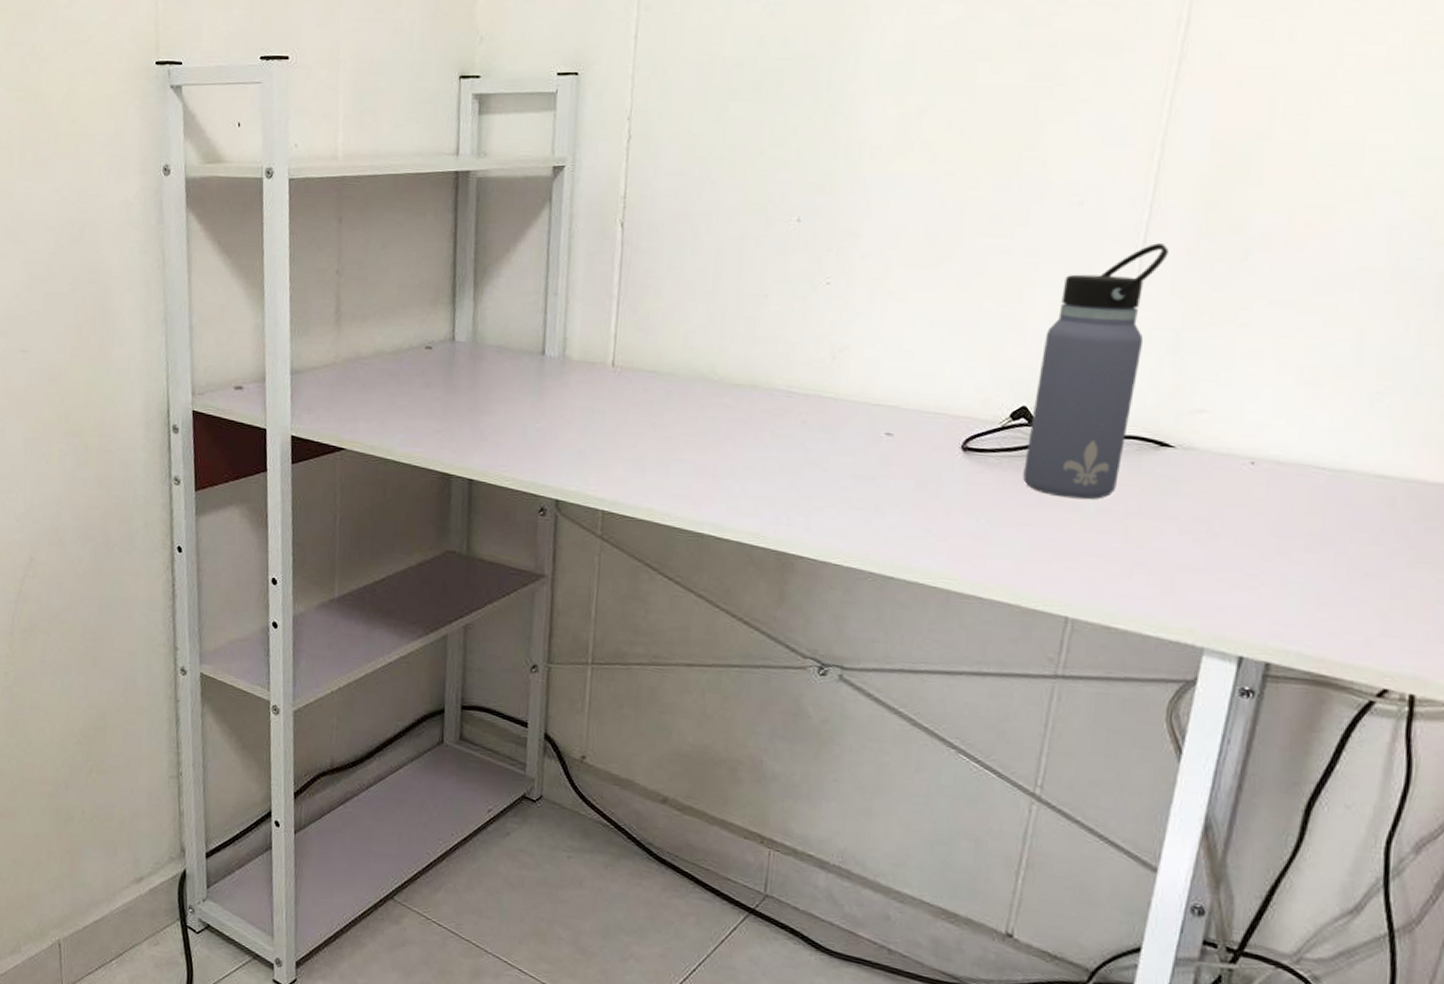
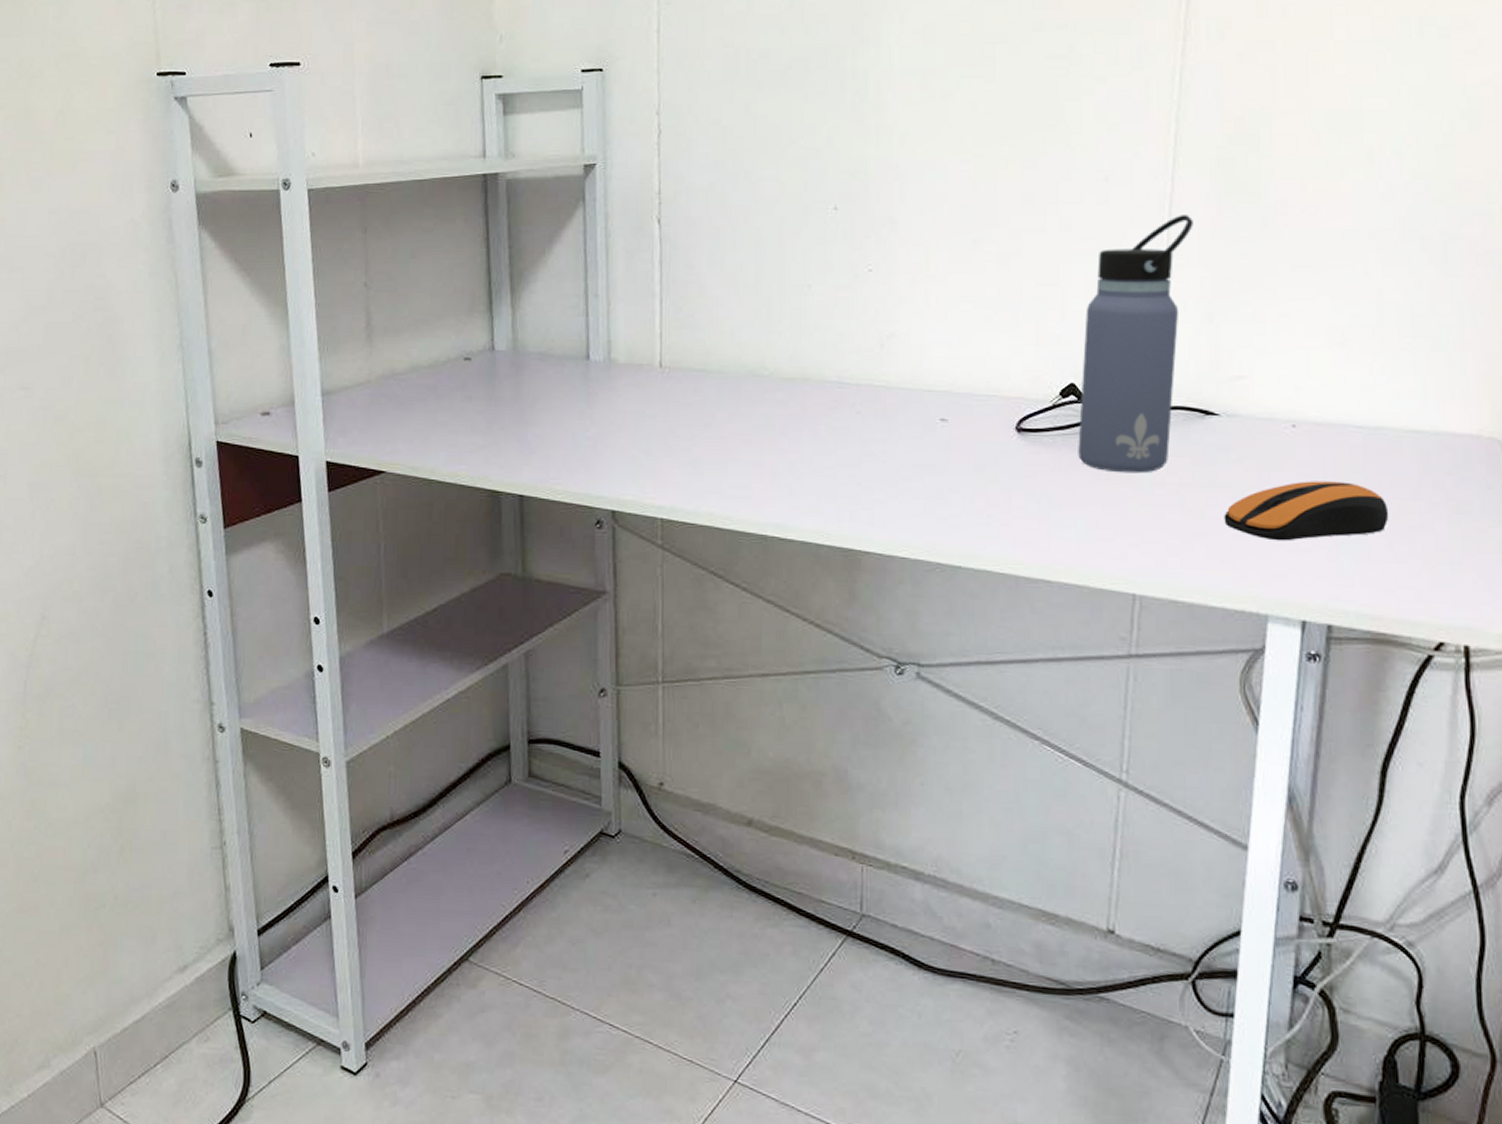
computer mouse: none [1168,518,1345,577] -> present [1224,481,1389,541]

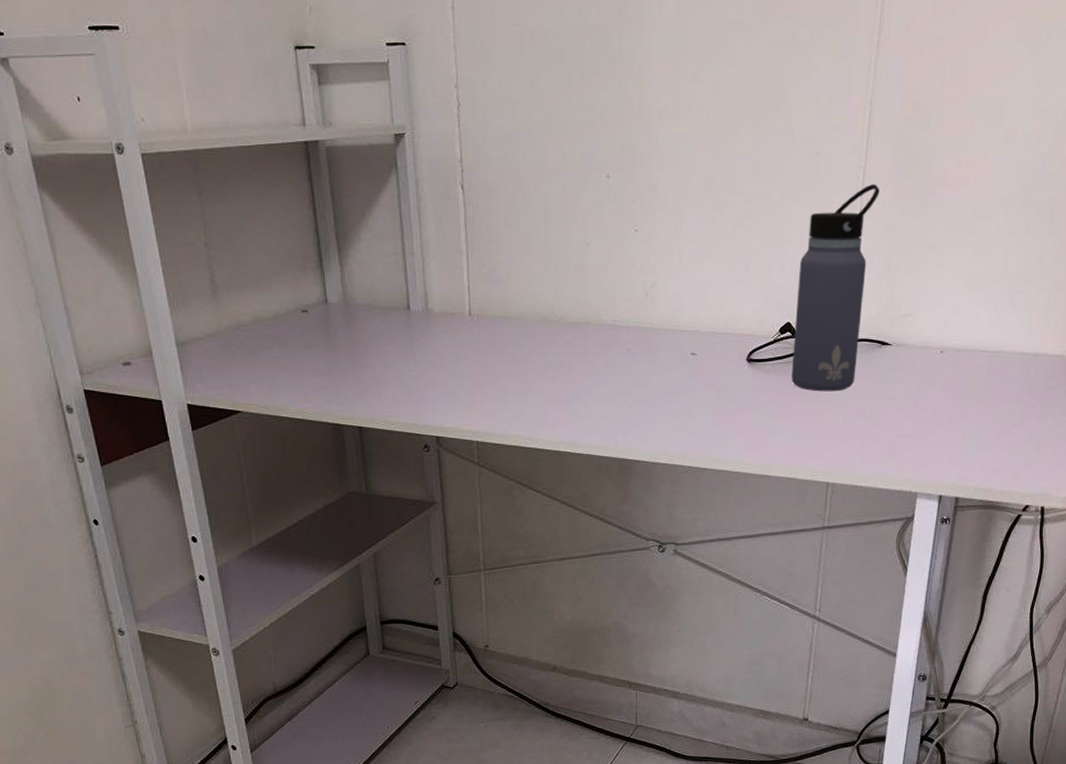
computer mouse: present [1224,481,1389,541] -> none [891,393,1001,438]

